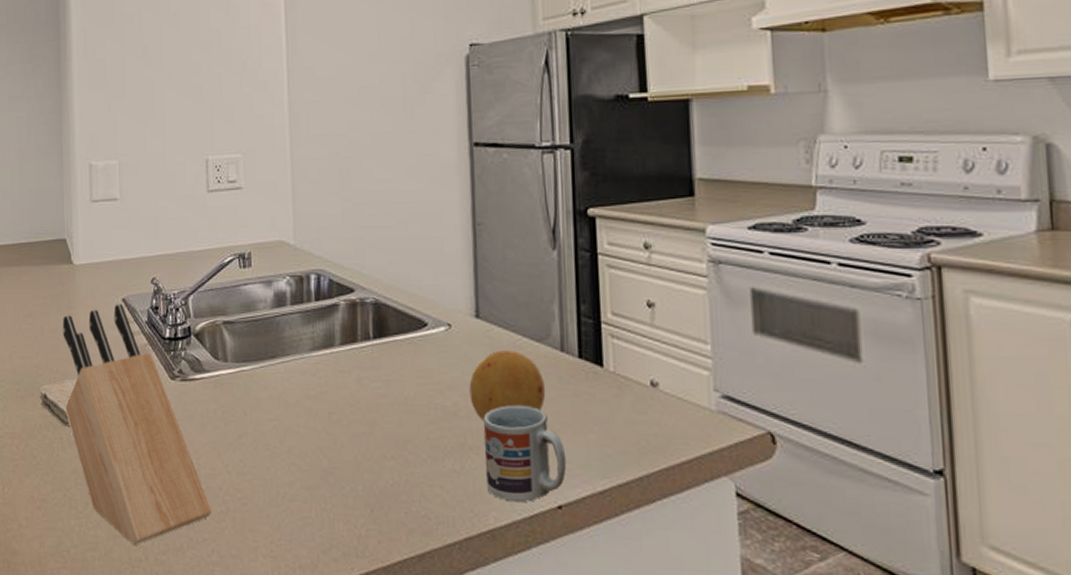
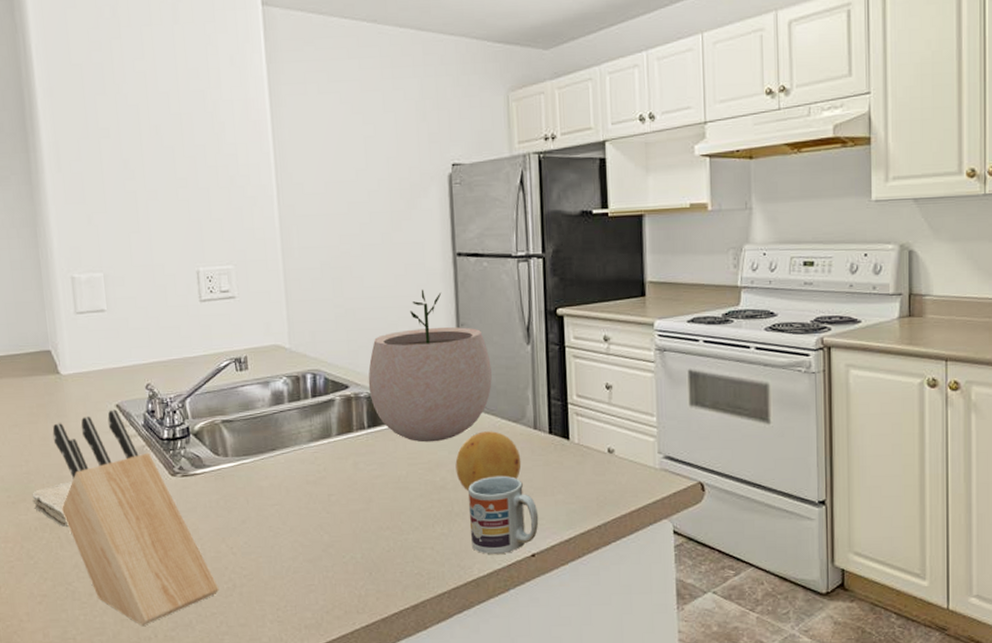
plant pot: none [375,183,512,360] -> present [368,289,492,443]

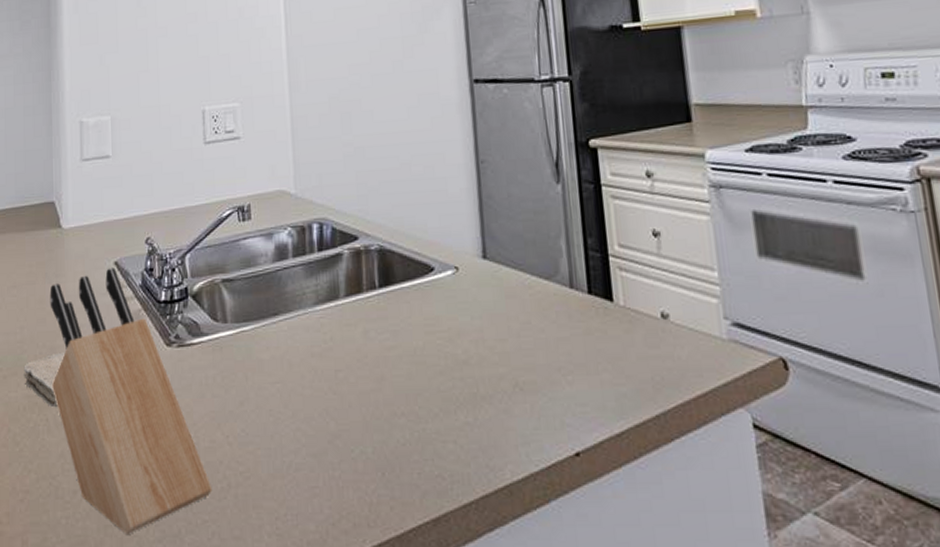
plant pot: present [368,289,492,443] -> none [379,122,519,305]
fruit: present [455,431,522,492] -> none [479,291,557,368]
cup: present [468,475,539,555] -> none [495,347,582,453]

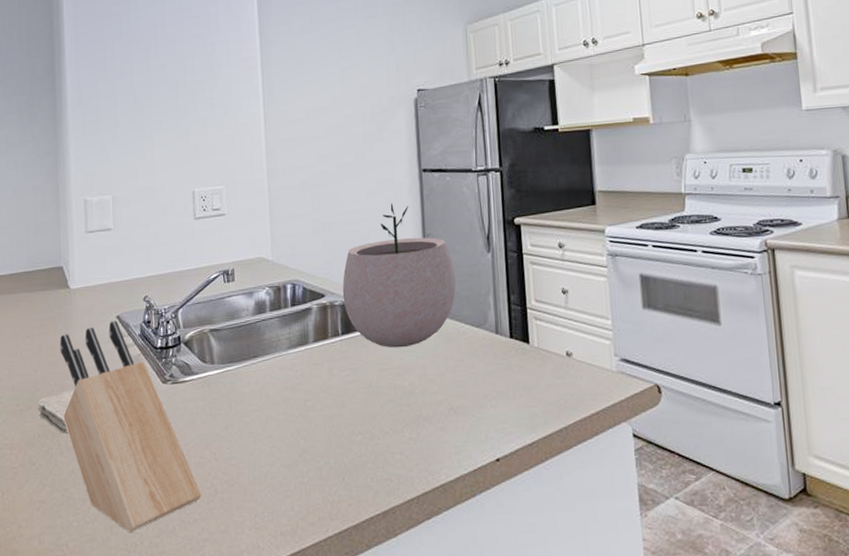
plant pot: none [379,122,519,305] -> present [342,203,456,348]

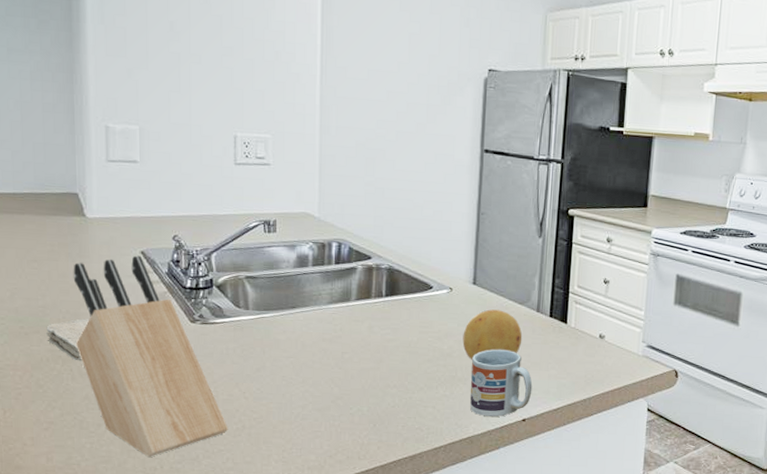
plant pot: present [342,203,456,348] -> none [390,178,505,315]
fruit: none [422,336,485,396] -> present [462,309,523,361]
cup: none [435,380,503,460] -> present [470,349,533,418]

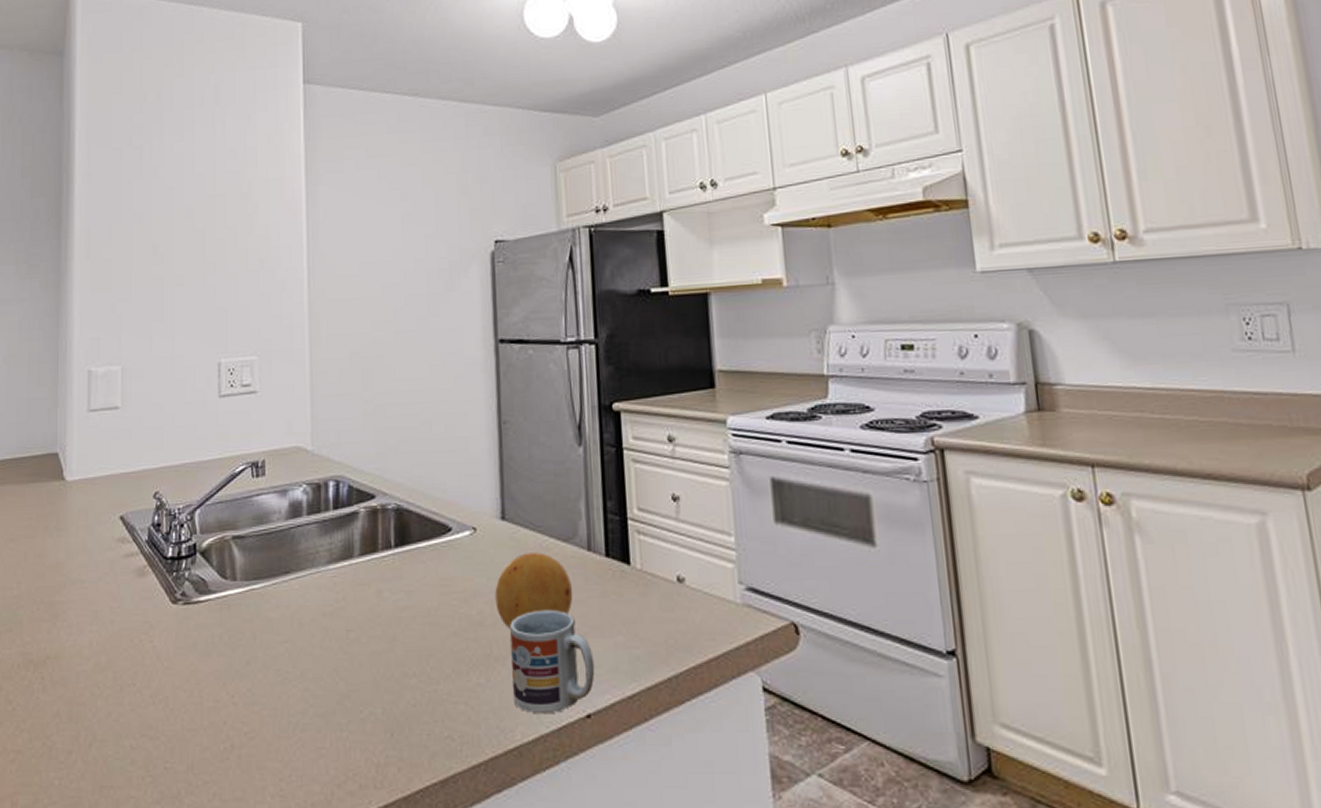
washcloth: present [46,319,90,361] -> none [19,608,65,666]
knife block: present [73,255,229,457] -> none [48,522,215,795]

